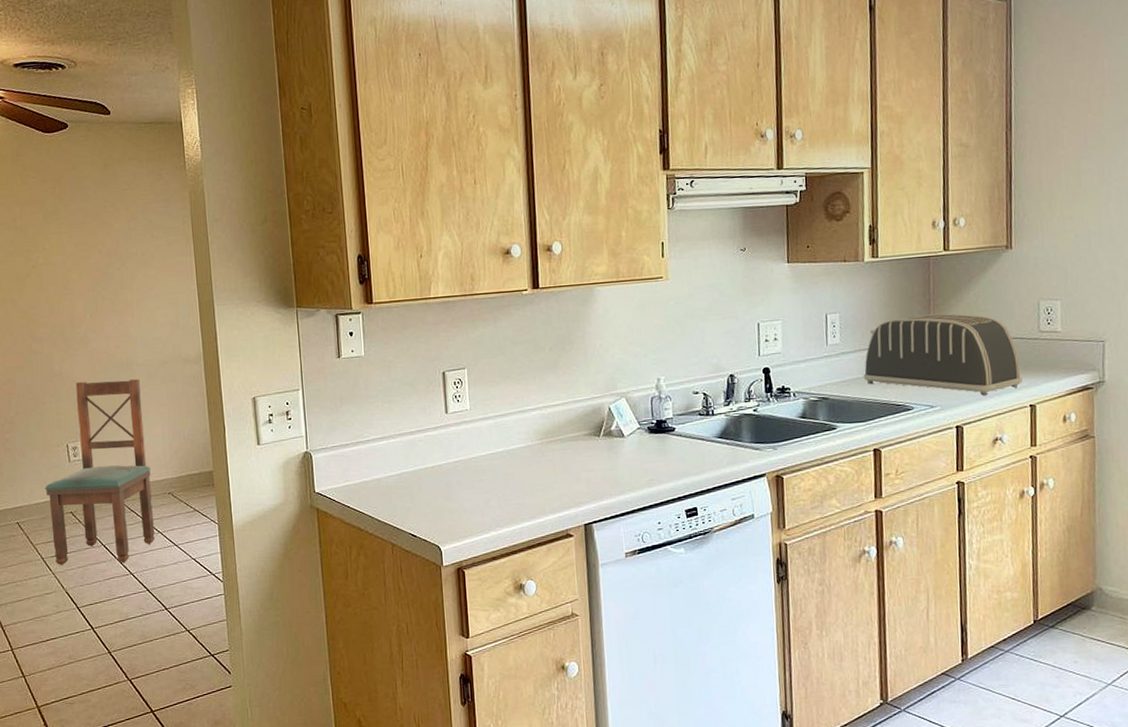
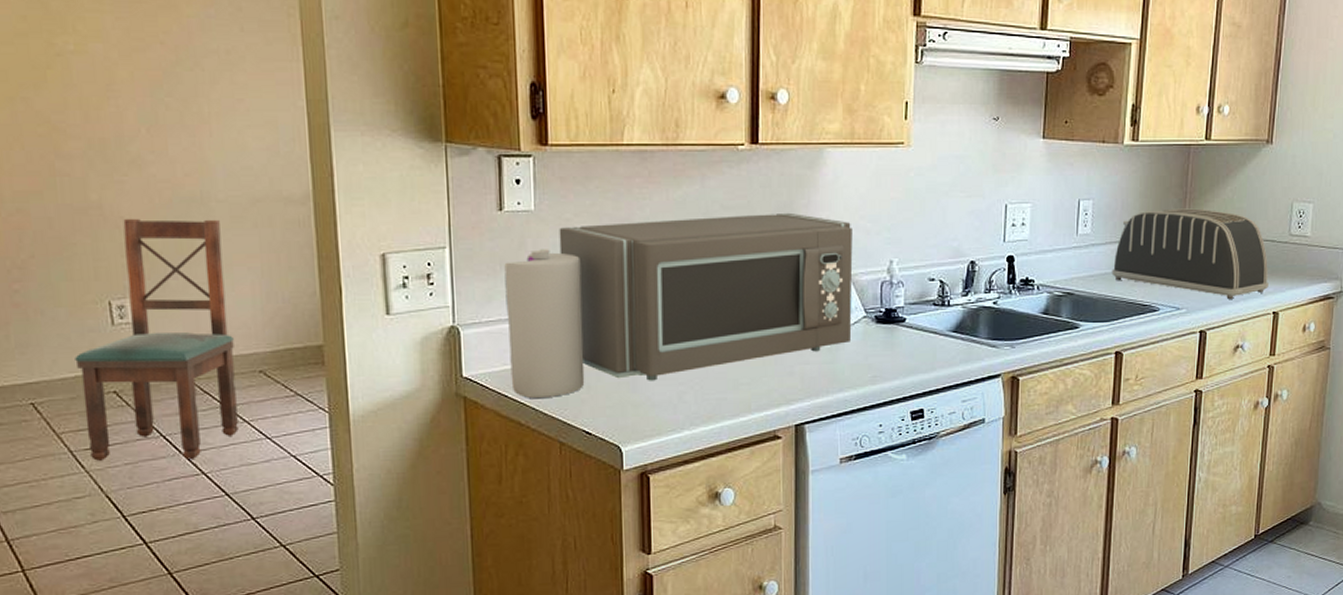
paper towel holder: none [343,386,409,508] -> present [504,249,585,398]
microwave: none [384,343,628,491] -> present [559,212,853,381]

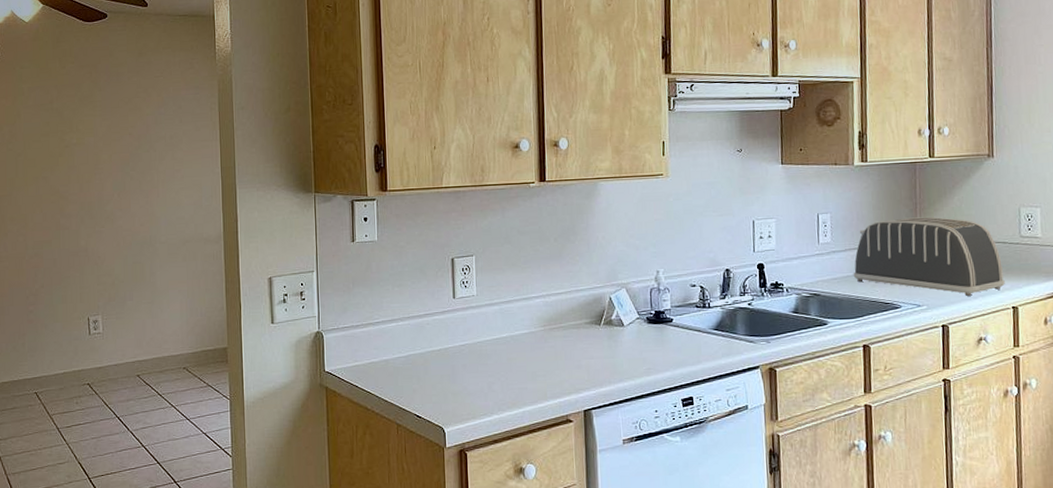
dining chair: present [75,218,239,461] -> none [64,256,168,436]
paper towel holder: present [504,249,585,398] -> none [356,270,416,388]
microwave: present [559,212,853,381] -> none [395,234,627,374]

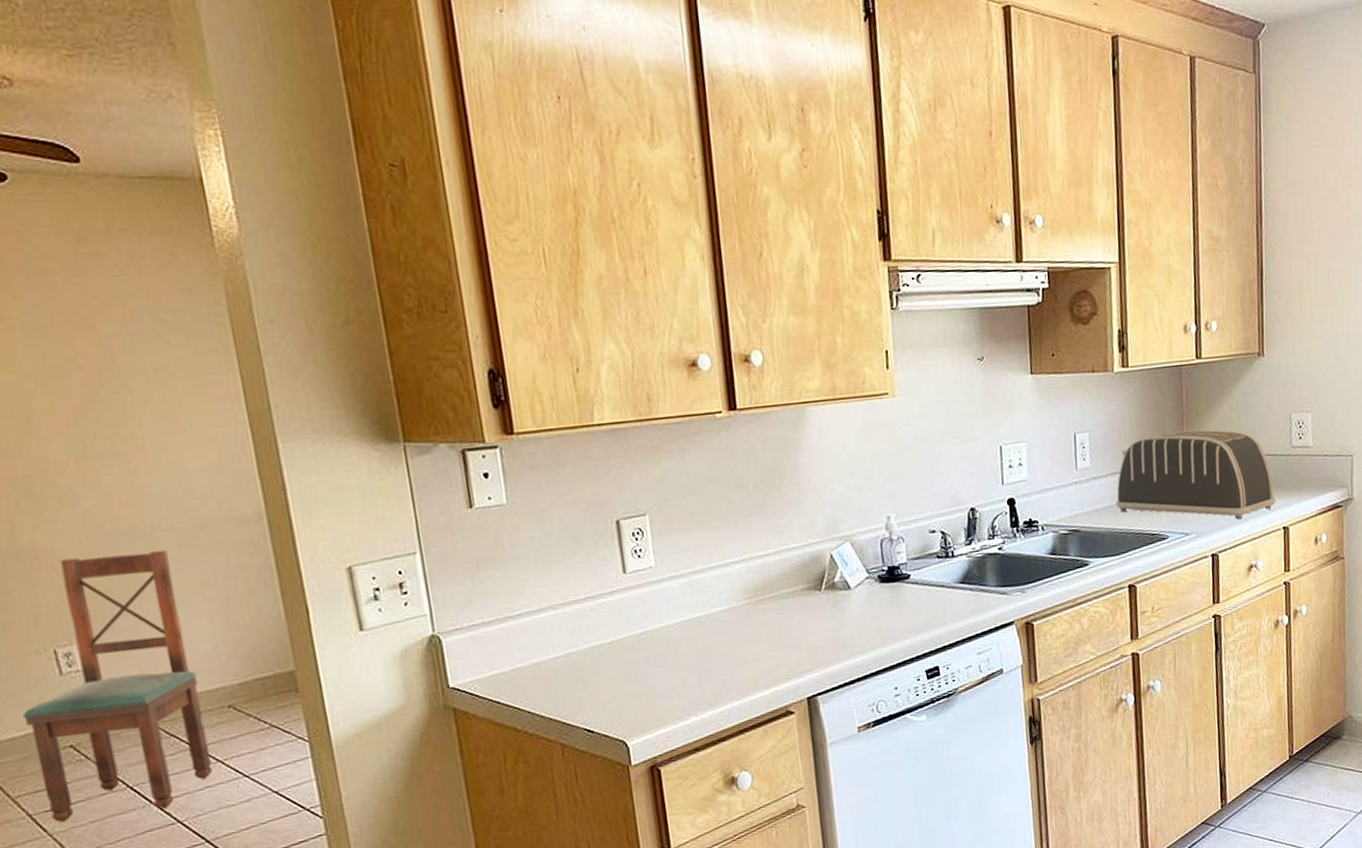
dining chair: none [64,256,168,436] -> present [23,549,213,822]

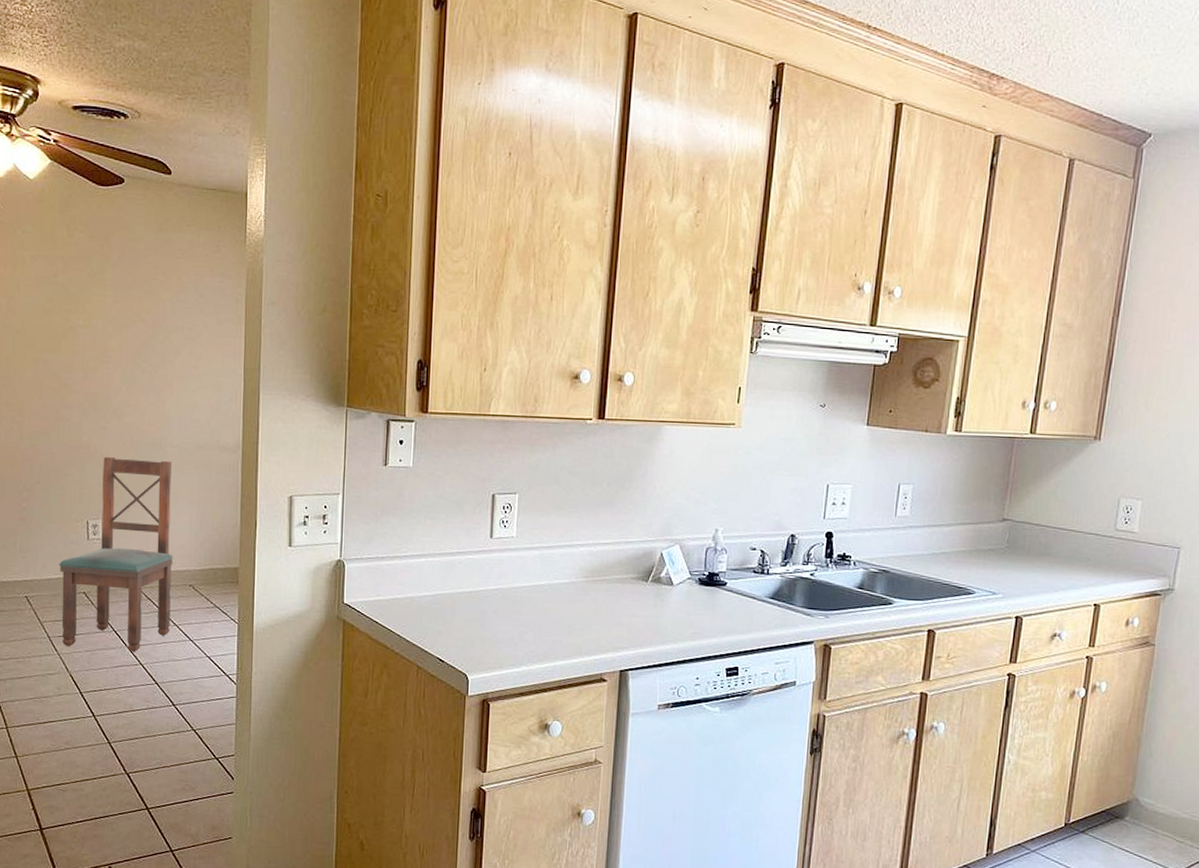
toaster: present [1116,429,1276,519] -> none [928,497,1091,588]

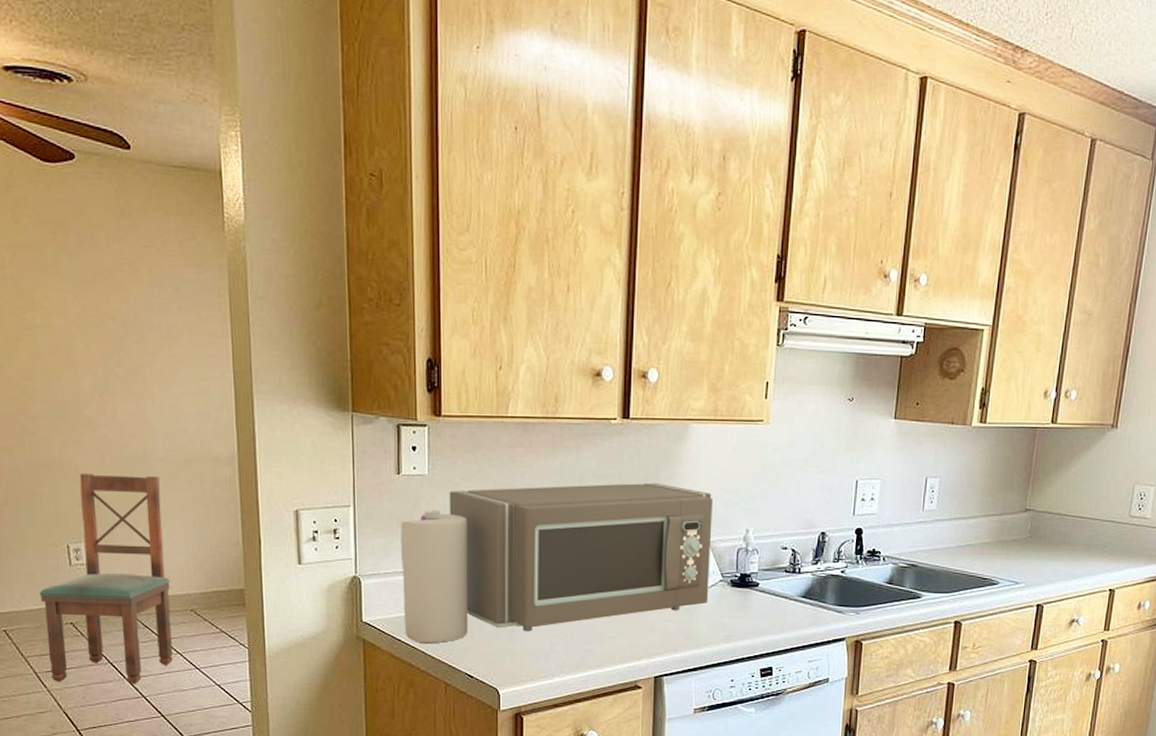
paper towel holder: none [382,500,447,627] -> present [401,510,469,643]
microwave: none [430,480,683,620] -> present [449,482,713,632]

